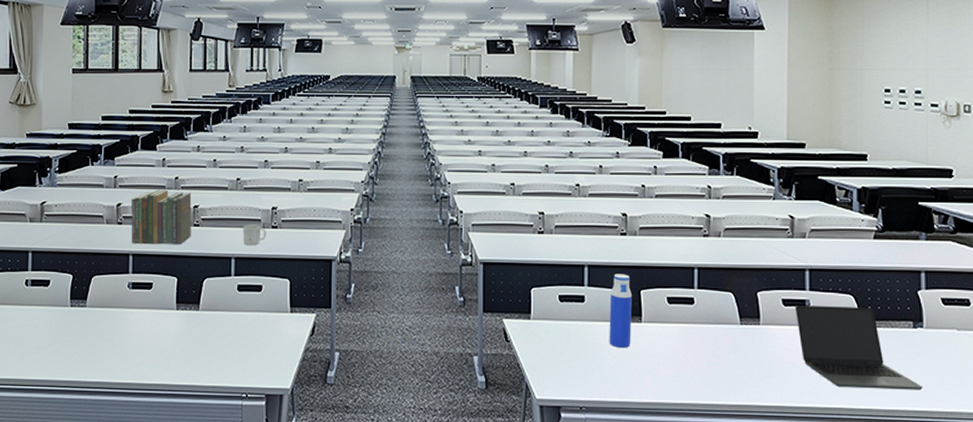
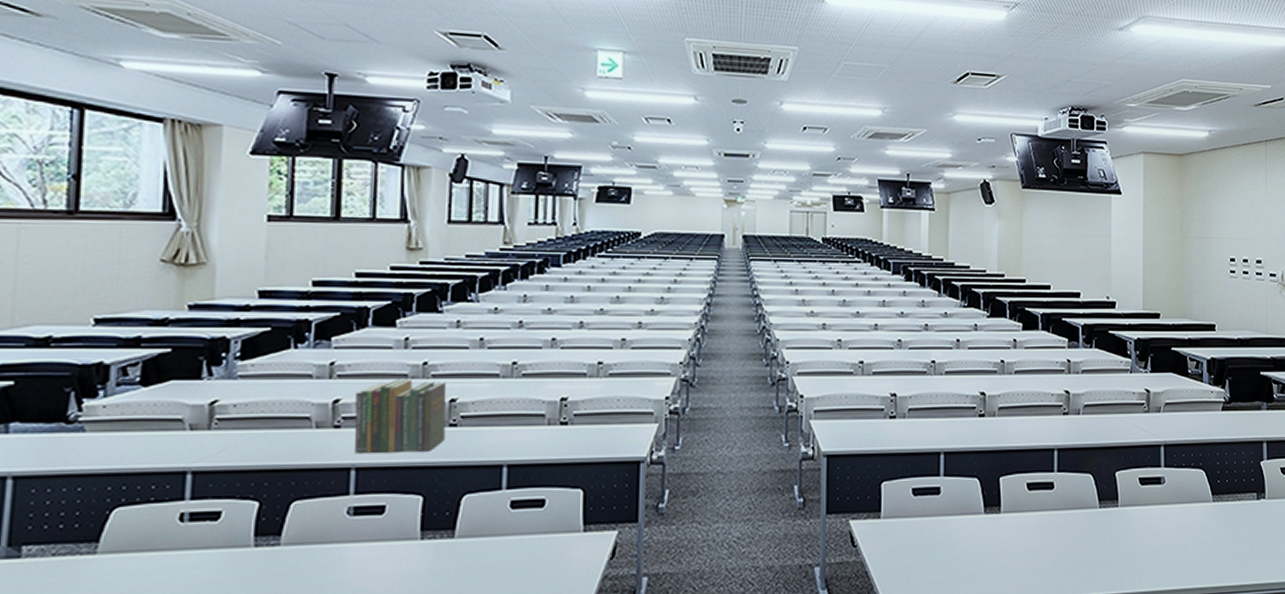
mug: present [243,224,266,246] -> none [519,421,552,449]
water bottle: present [609,274,632,348] -> none [966,460,990,543]
laptop: present [794,304,923,390] -> none [1151,481,1266,566]

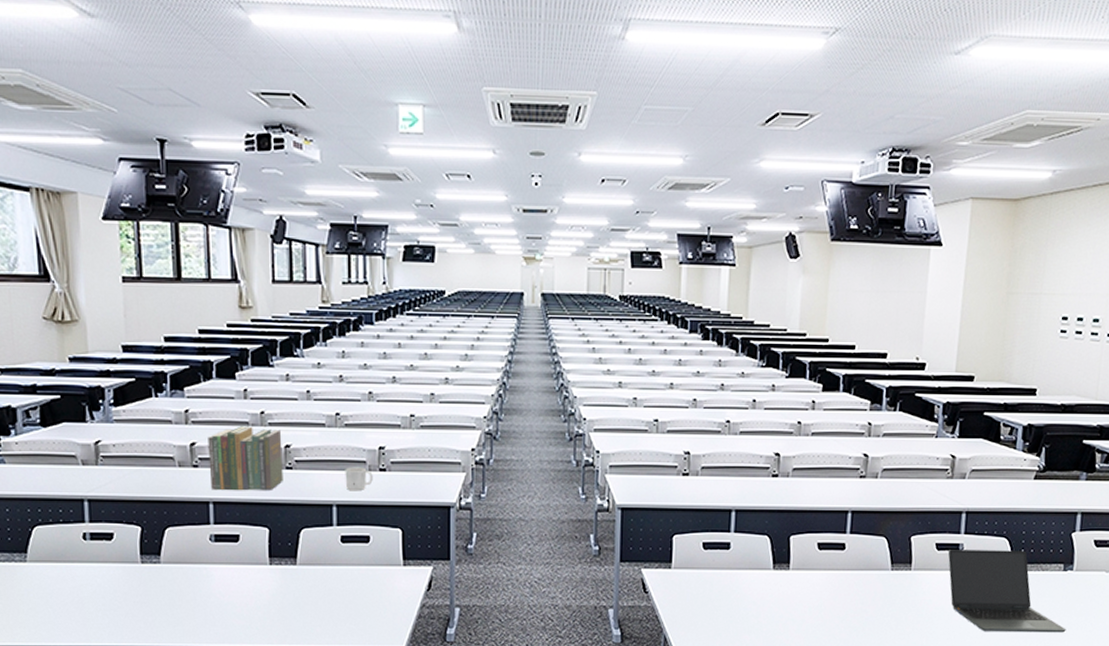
mug: none [519,421,552,449] -> present [345,467,373,491]
laptop: none [1151,481,1266,566] -> present [947,548,1066,633]

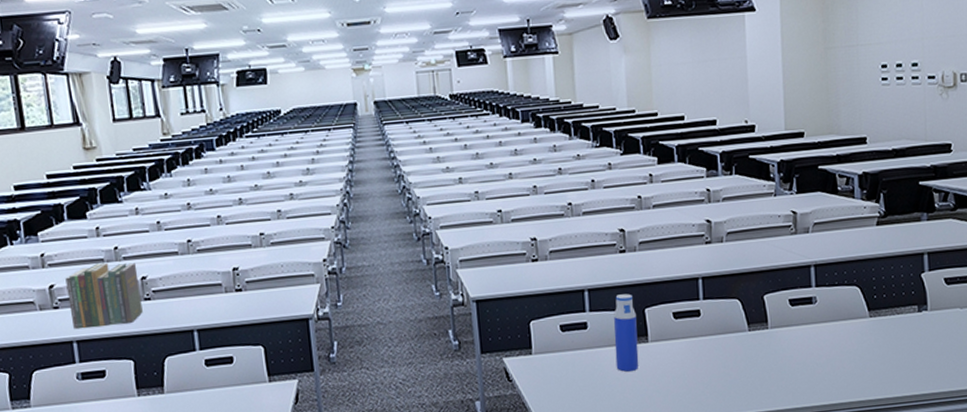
mug: present [345,467,373,491] -> none [202,289,230,315]
water bottle: none [754,519,781,597] -> present [613,293,639,372]
laptop: present [947,548,1066,633] -> none [802,296,929,381]

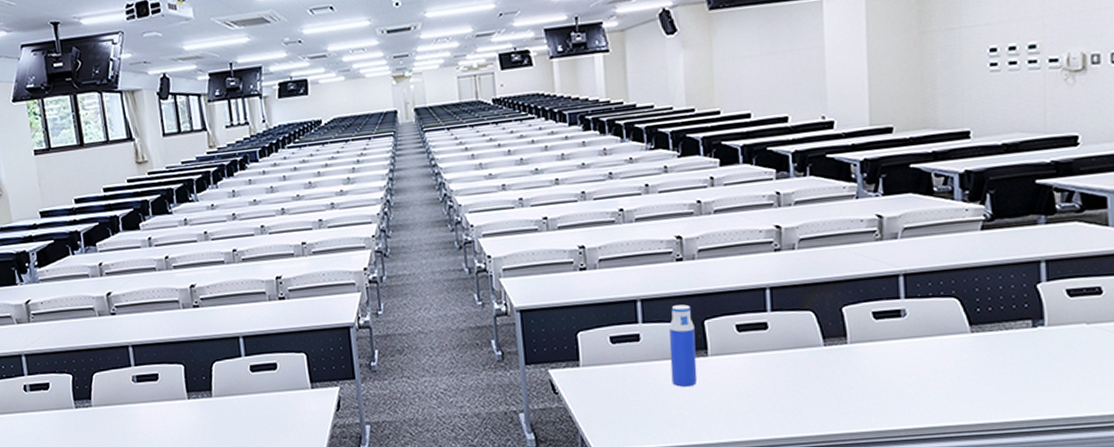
books: present [65,262,143,329] -> none [121,271,192,334]

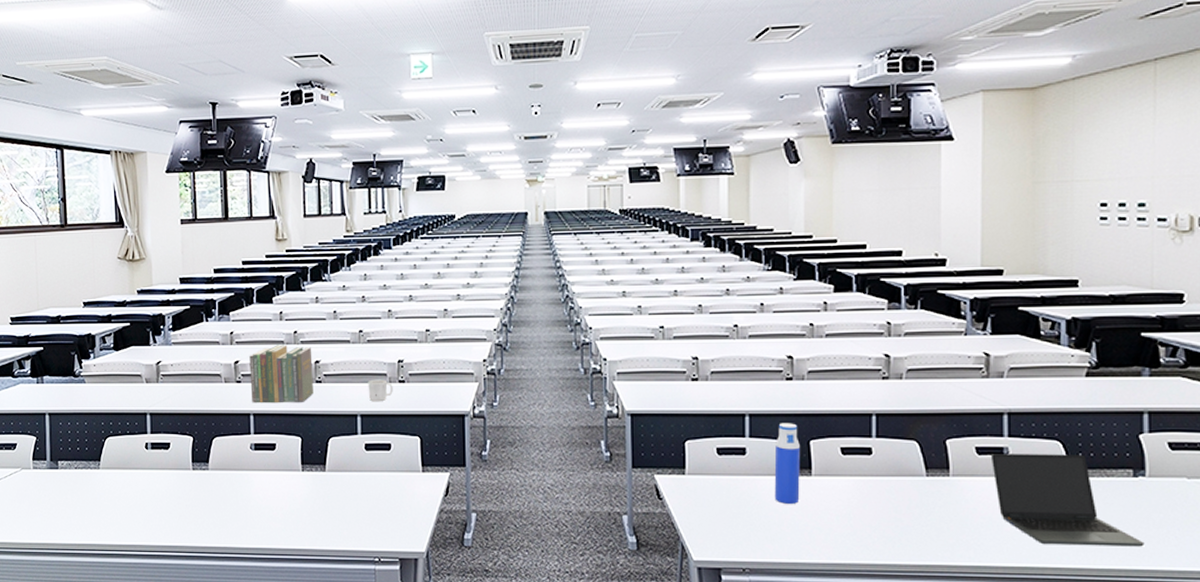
books: none [121,271,192,334] -> present [249,345,314,402]
mug: none [247,298,274,322] -> present [368,379,393,402]
laptop: none [888,309,1046,403] -> present [990,453,1145,547]

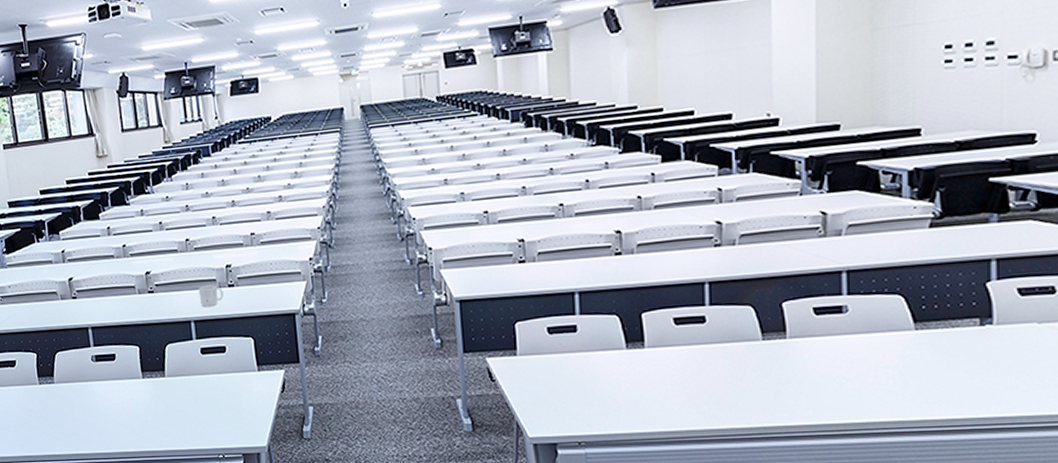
books: present [249,345,314,402] -> none [82,259,147,316]
water bottle: present [774,423,800,504] -> none [606,297,634,377]
laptop: present [990,453,1145,547] -> none [829,307,992,398]

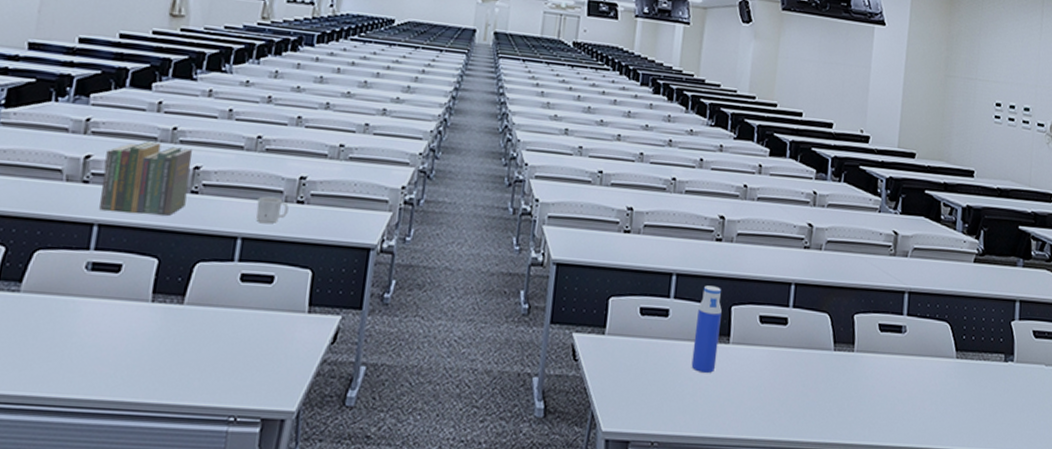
books: none [82,259,147,316] -> present [99,141,193,216]
water bottle: none [606,297,634,377] -> present [691,285,722,373]

